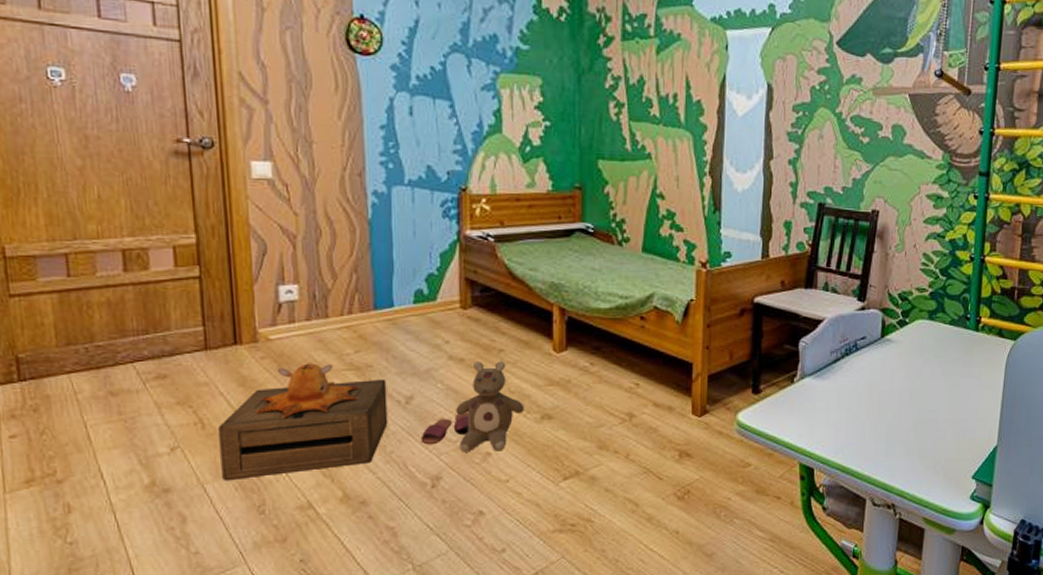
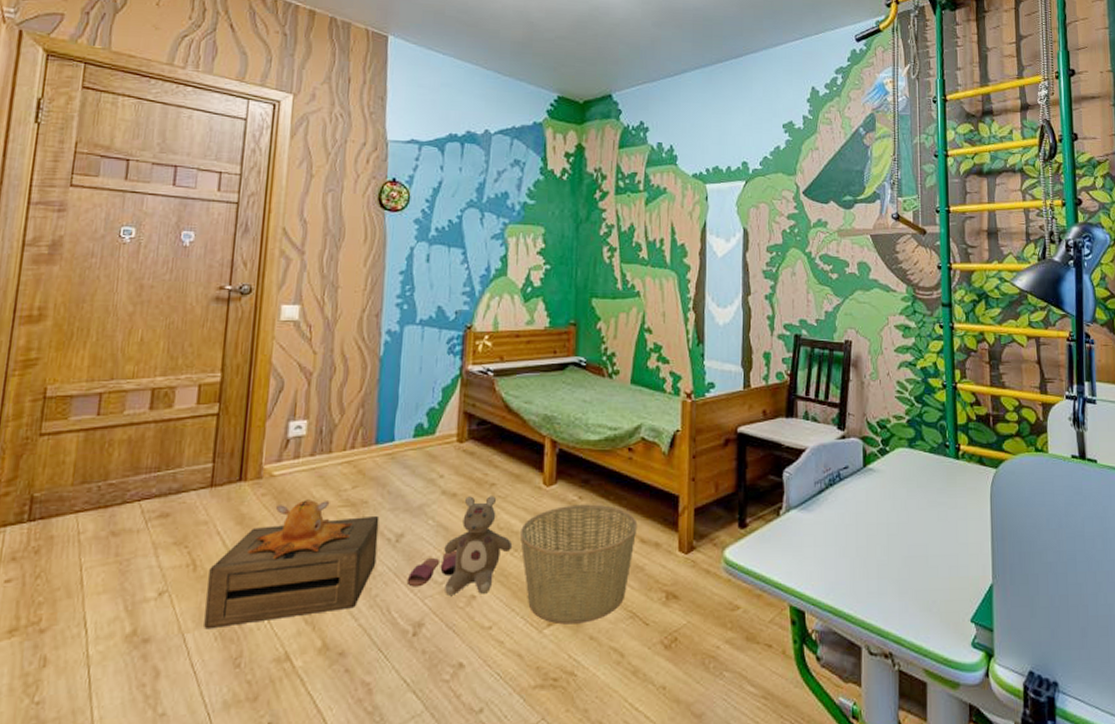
basket: none [531,370,651,479] -> present [519,504,638,625]

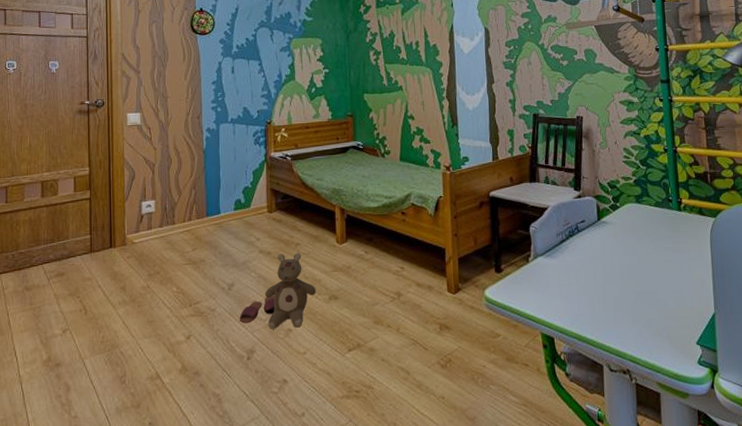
toy box: present [204,499,380,628] -> none [96,260,215,355]
basket: present [519,504,638,625] -> none [321,257,413,350]

